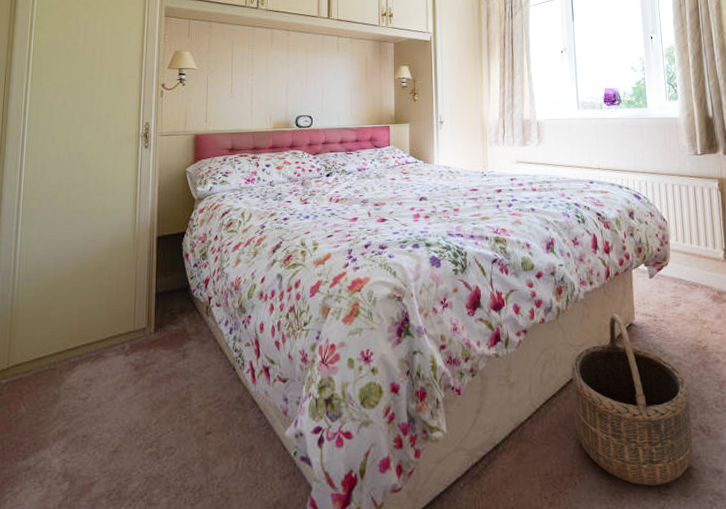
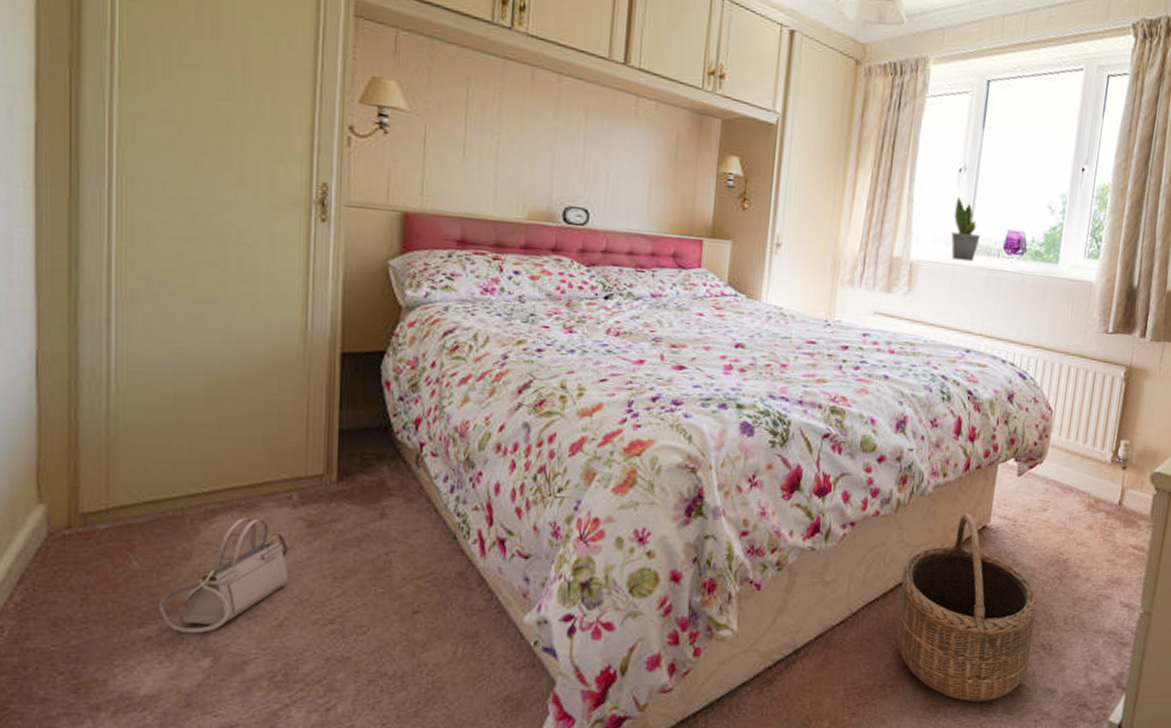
handbag: none [36,366,122,463] -> present [158,518,289,634]
potted plant: none [563,70,586,116] -> present [951,197,981,262]

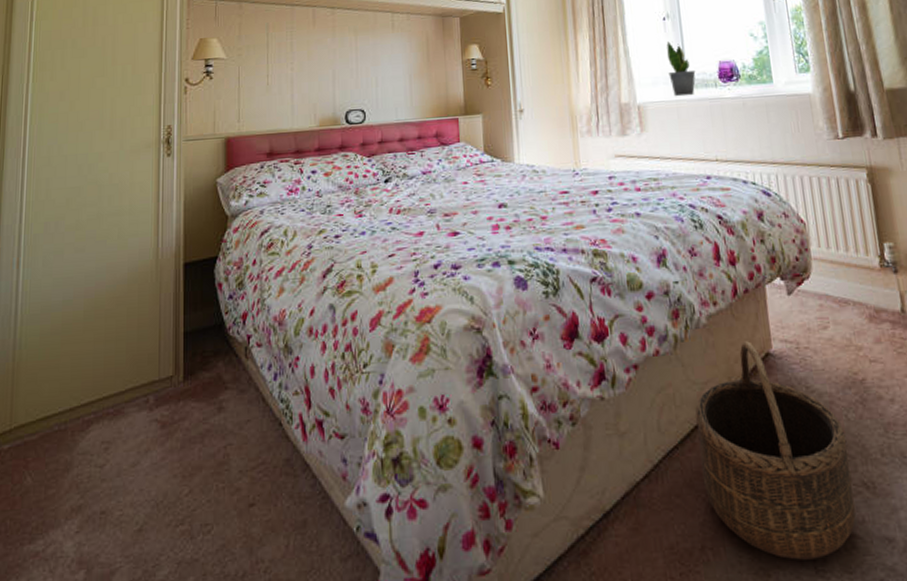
handbag: present [158,518,289,634] -> none [44,425,147,547]

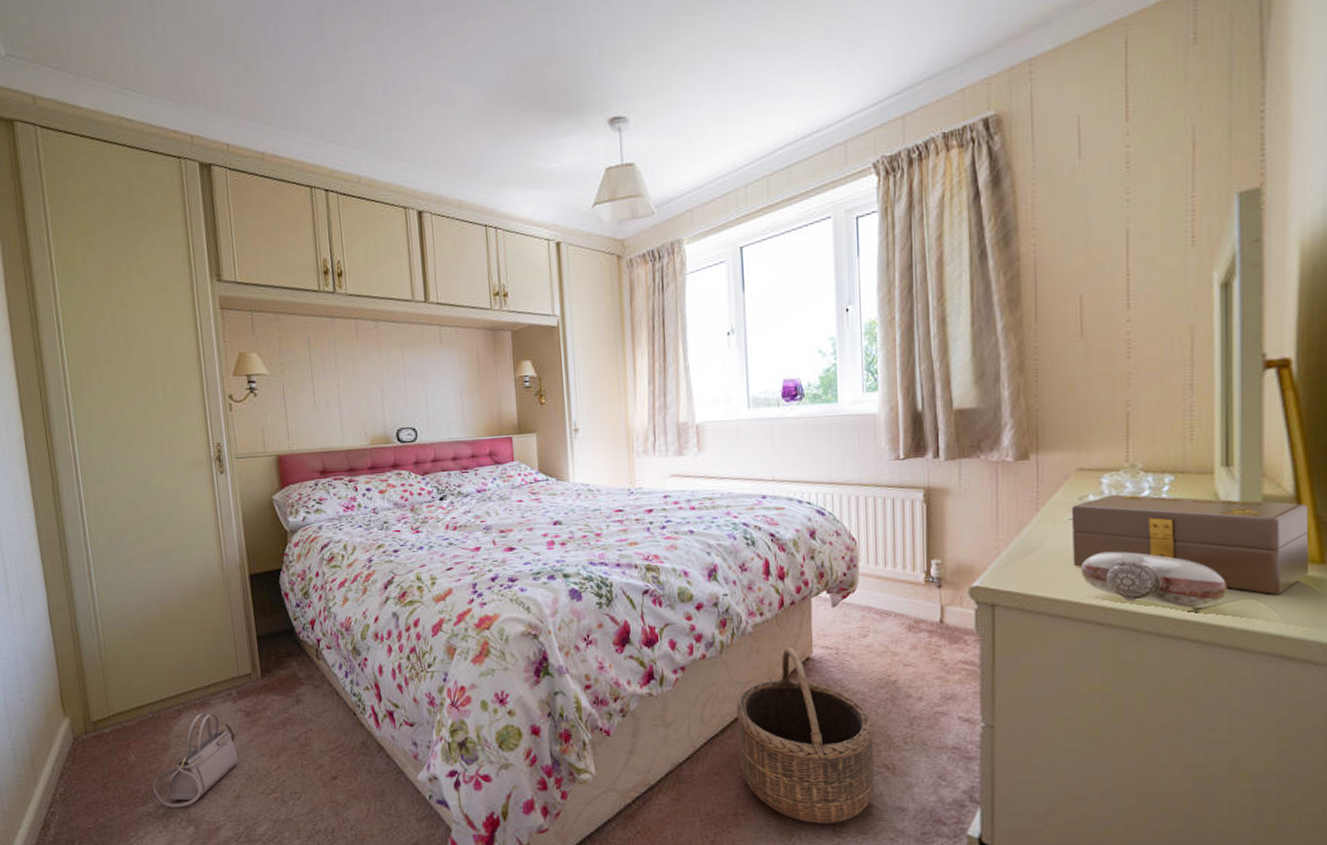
handbag: none [44,425,147,547] -> present [152,713,239,808]
potted plant: present [666,42,696,97] -> none [729,358,758,416]

